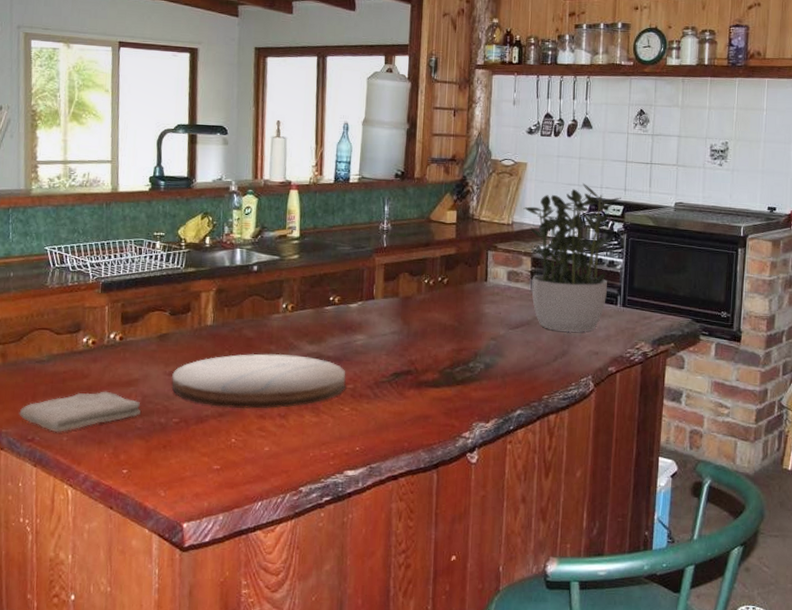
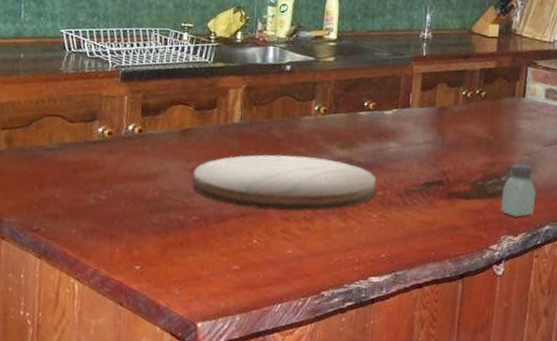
washcloth: present [19,391,141,433] -> none [23,184,158,225]
saltshaker: none [470,348,506,403] -> present [501,163,537,217]

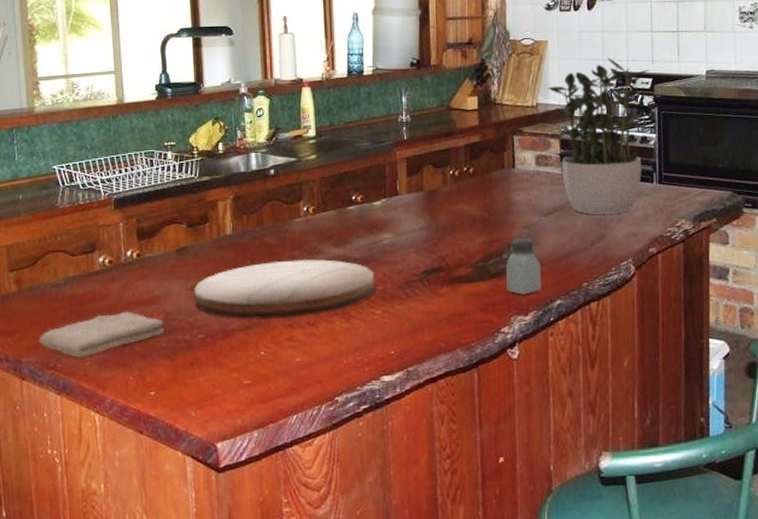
washcloth: none [23,184,158,225] -> present [38,311,164,359]

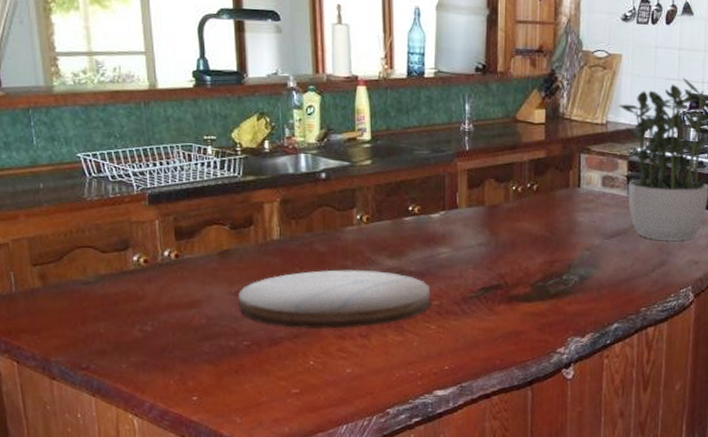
washcloth: present [38,311,164,359] -> none [68,314,206,360]
saltshaker: present [505,237,542,295] -> none [564,259,602,317]

